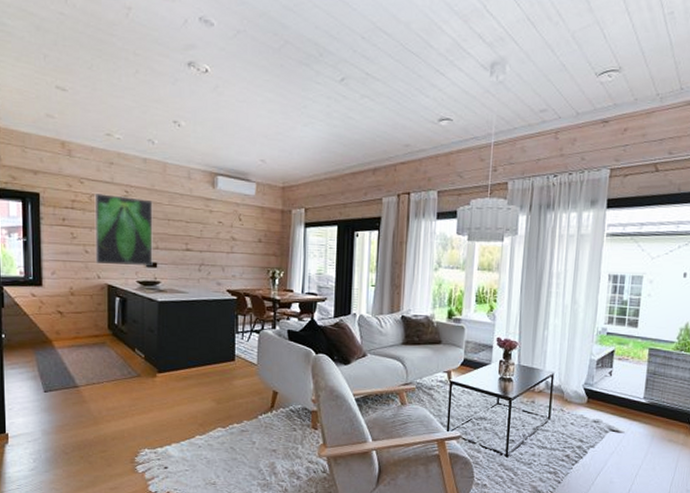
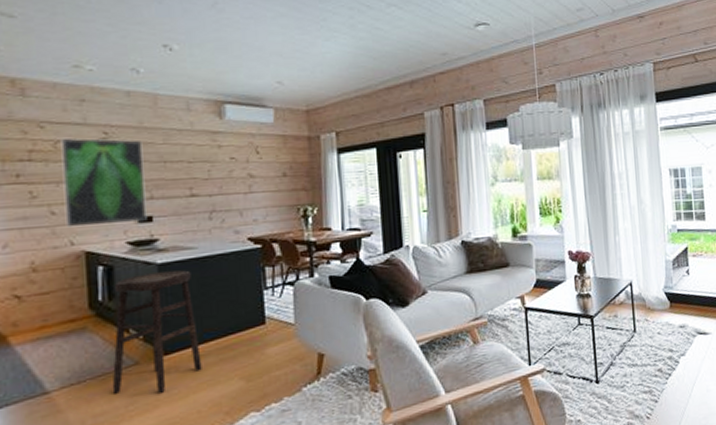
stool: none [121,308,185,401] -> present [112,270,202,394]

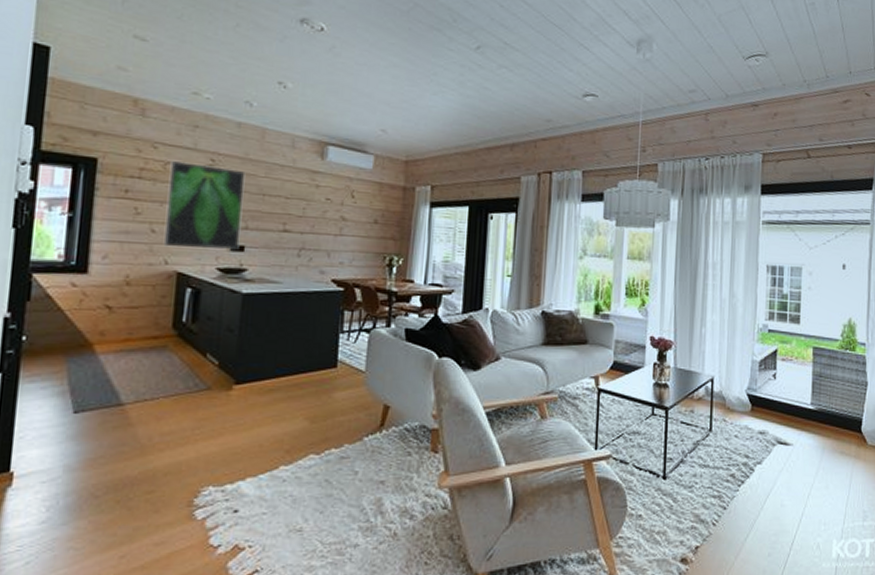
stool: present [112,270,202,394] -> none [182,301,273,421]

